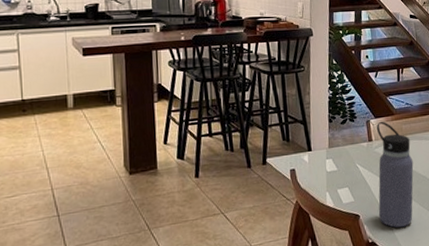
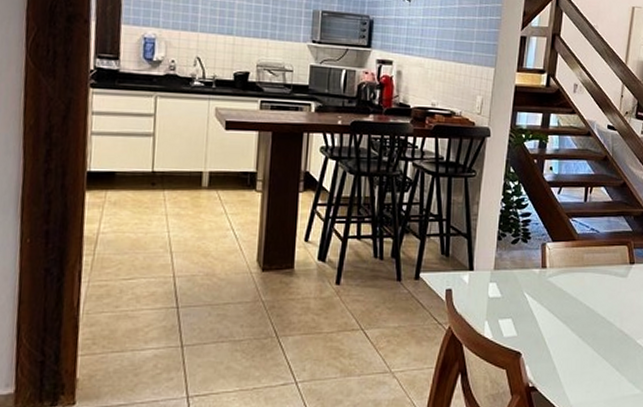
water bottle: present [376,121,414,228] -> none [543,246,592,375]

